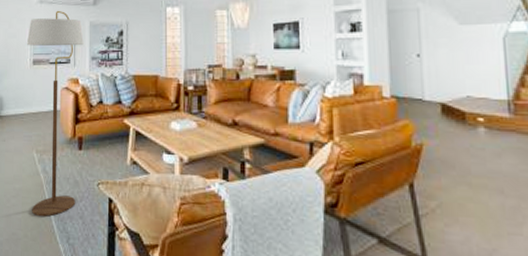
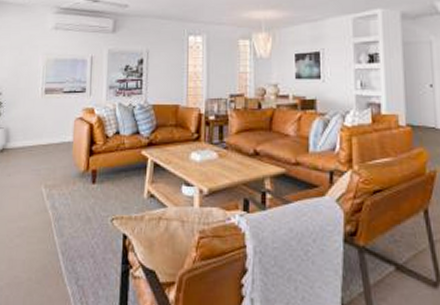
floor lamp: present [26,10,84,217] -> none [37,37,101,256]

